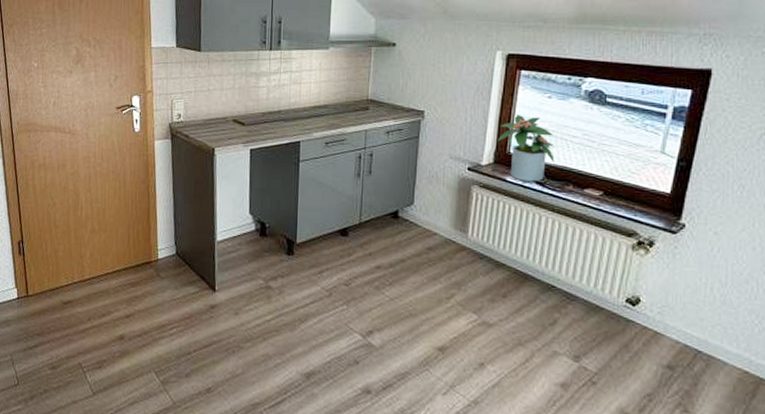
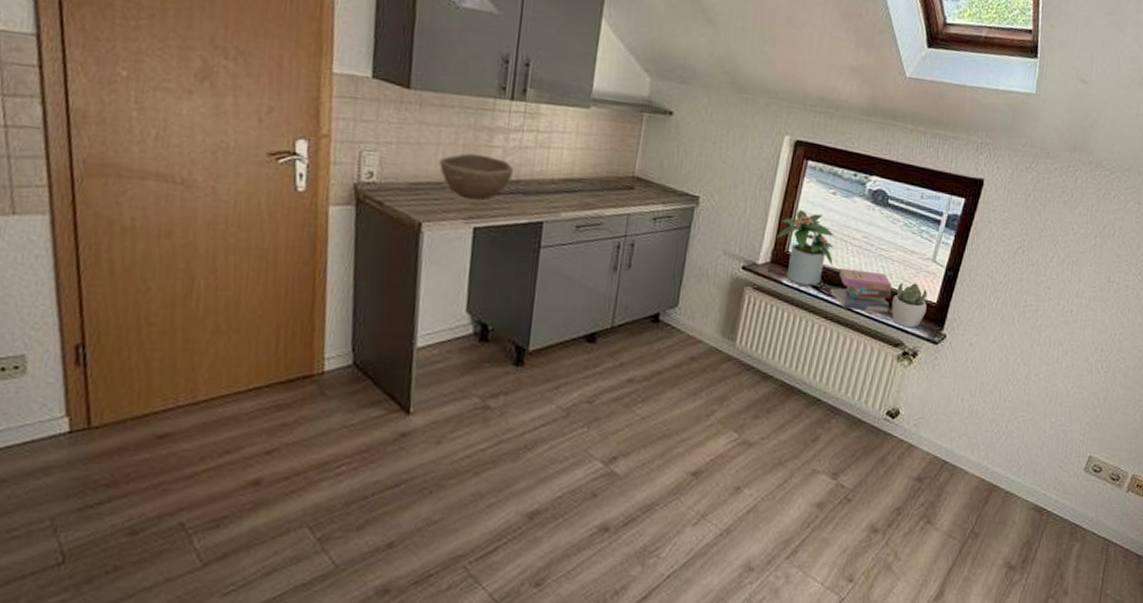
bowl: none [224,93,276,128] -> present [440,153,514,200]
books: none [554,164,620,204] -> present [830,267,892,313]
succulent plant: none [619,175,660,219] -> present [891,283,928,328]

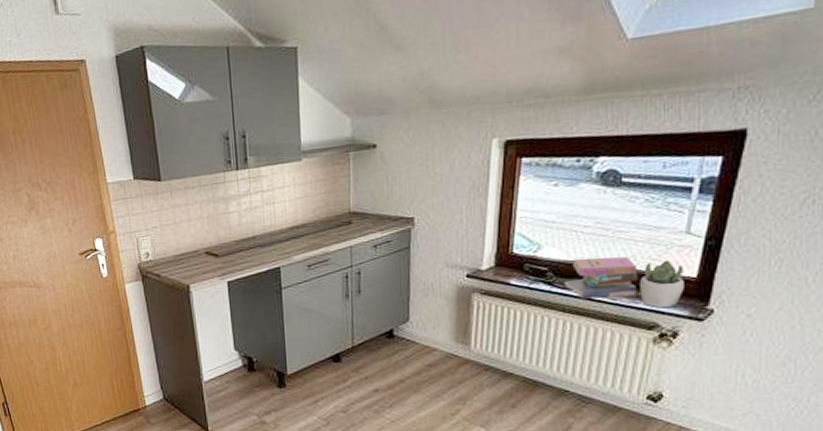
bowl: present [440,153,514,200] -> none [193,221,250,259]
potted plant: present [775,210,835,286] -> none [497,209,564,283]

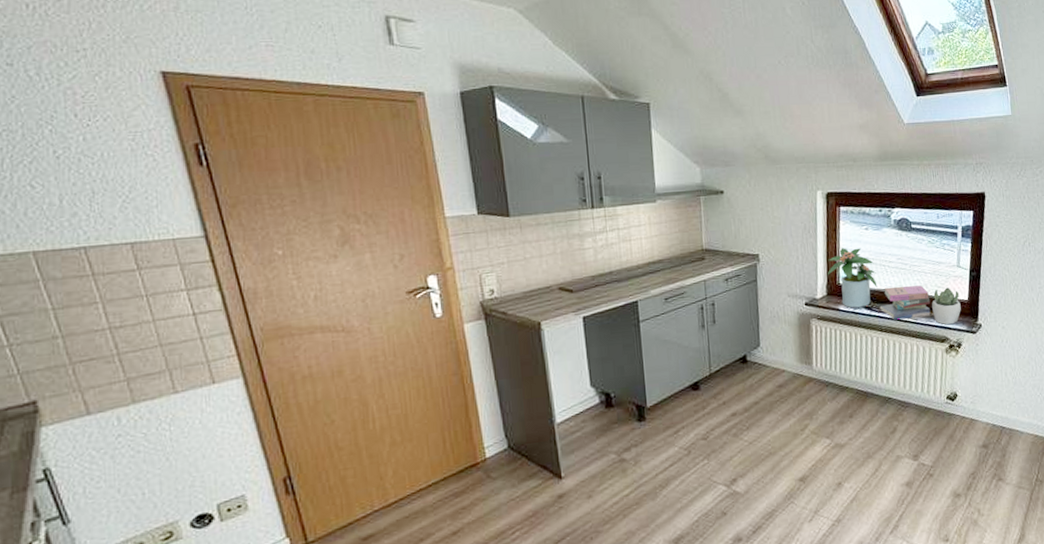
potted plant: none [497,209,564,283] -> present [827,248,878,308]

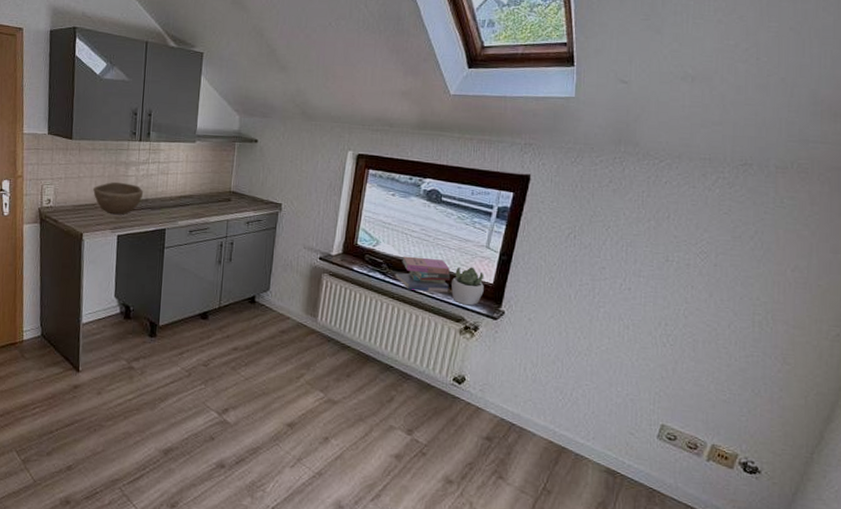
bowl: none [545,257,606,295] -> present [93,181,144,215]
potted plant: present [827,248,878,308] -> none [345,210,397,272]

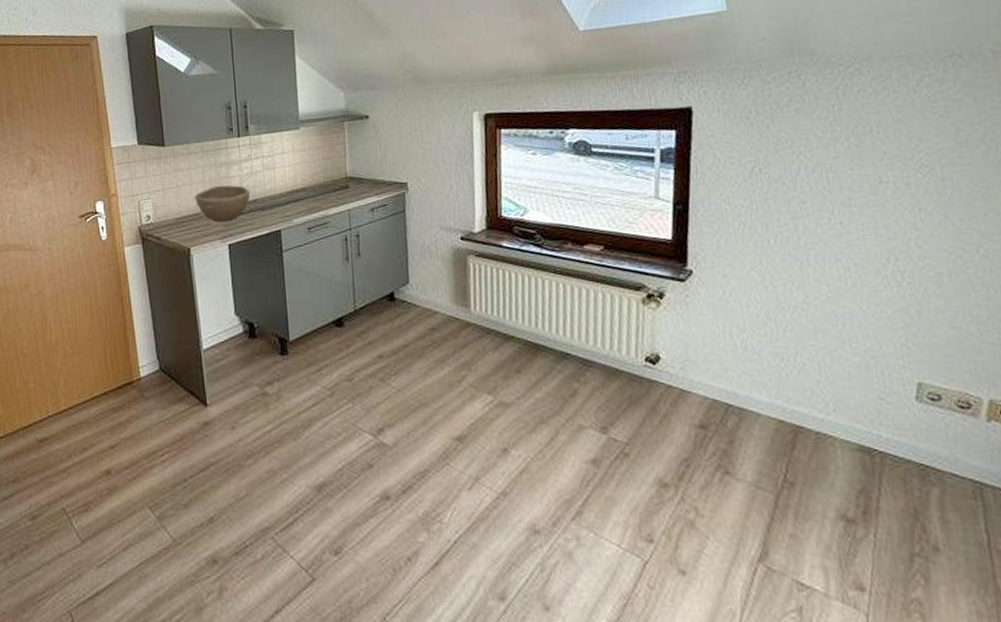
books: present [395,256,451,293] -> none [552,220,620,261]
succulent plant: present [450,267,484,306] -> none [620,223,663,270]

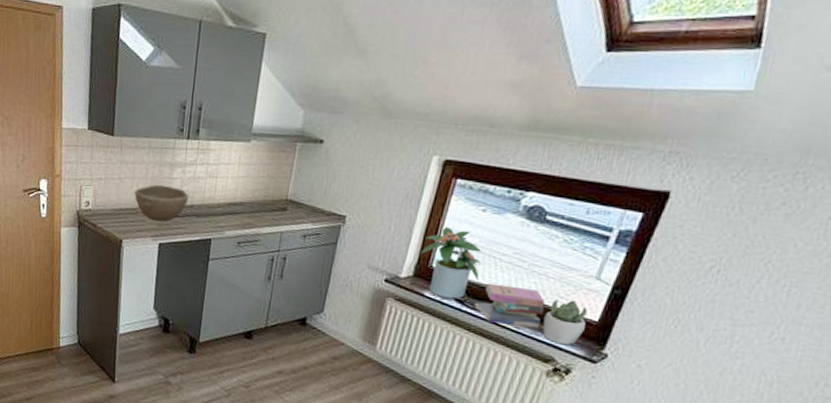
potted plant: none [486,175,549,245] -> present [419,227,482,299]
books: none [552,220,620,261] -> present [474,283,545,329]
succulent plant: none [620,223,663,270] -> present [542,300,588,346]

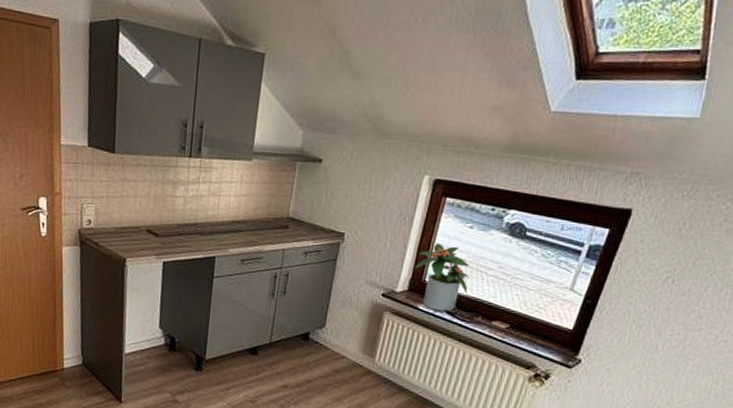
bowl: present [135,184,189,221] -> none [137,202,193,240]
books: present [474,283,545,329] -> none [464,295,527,338]
succulent plant: present [542,300,588,346] -> none [524,310,564,353]

